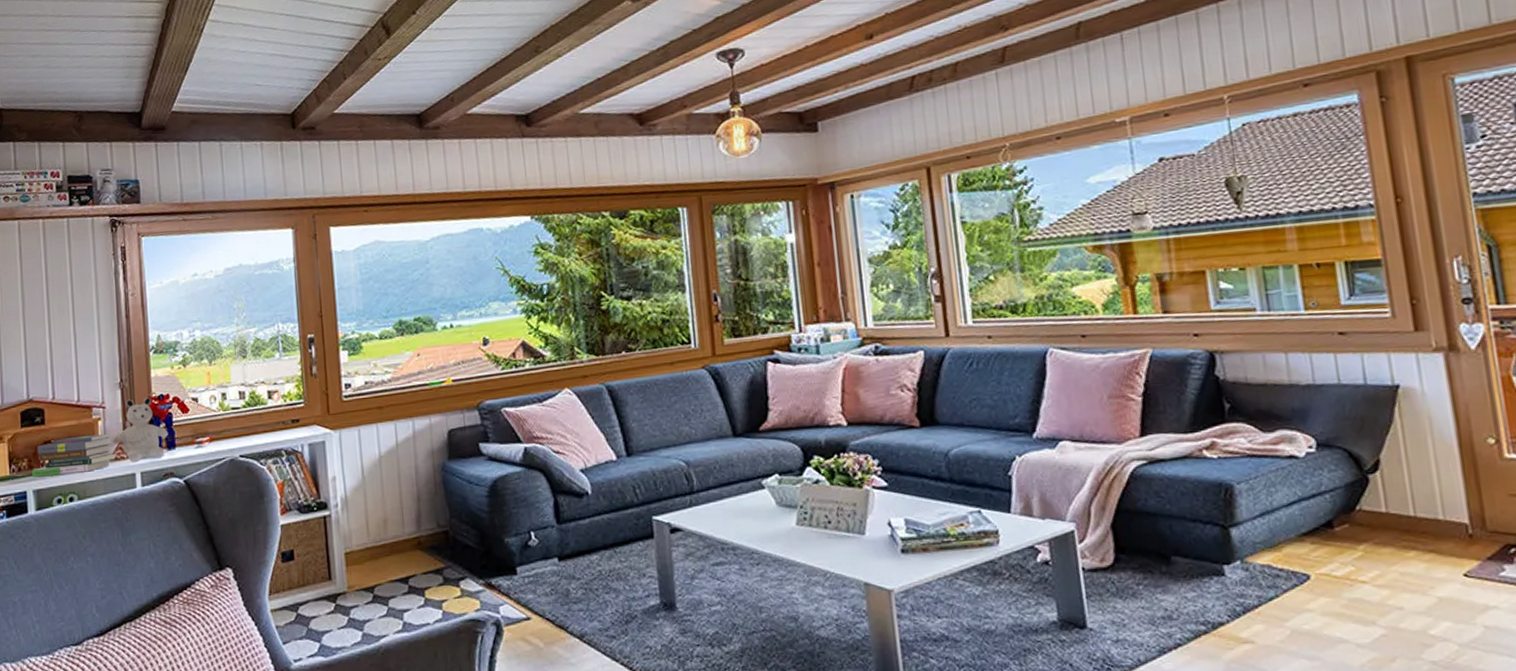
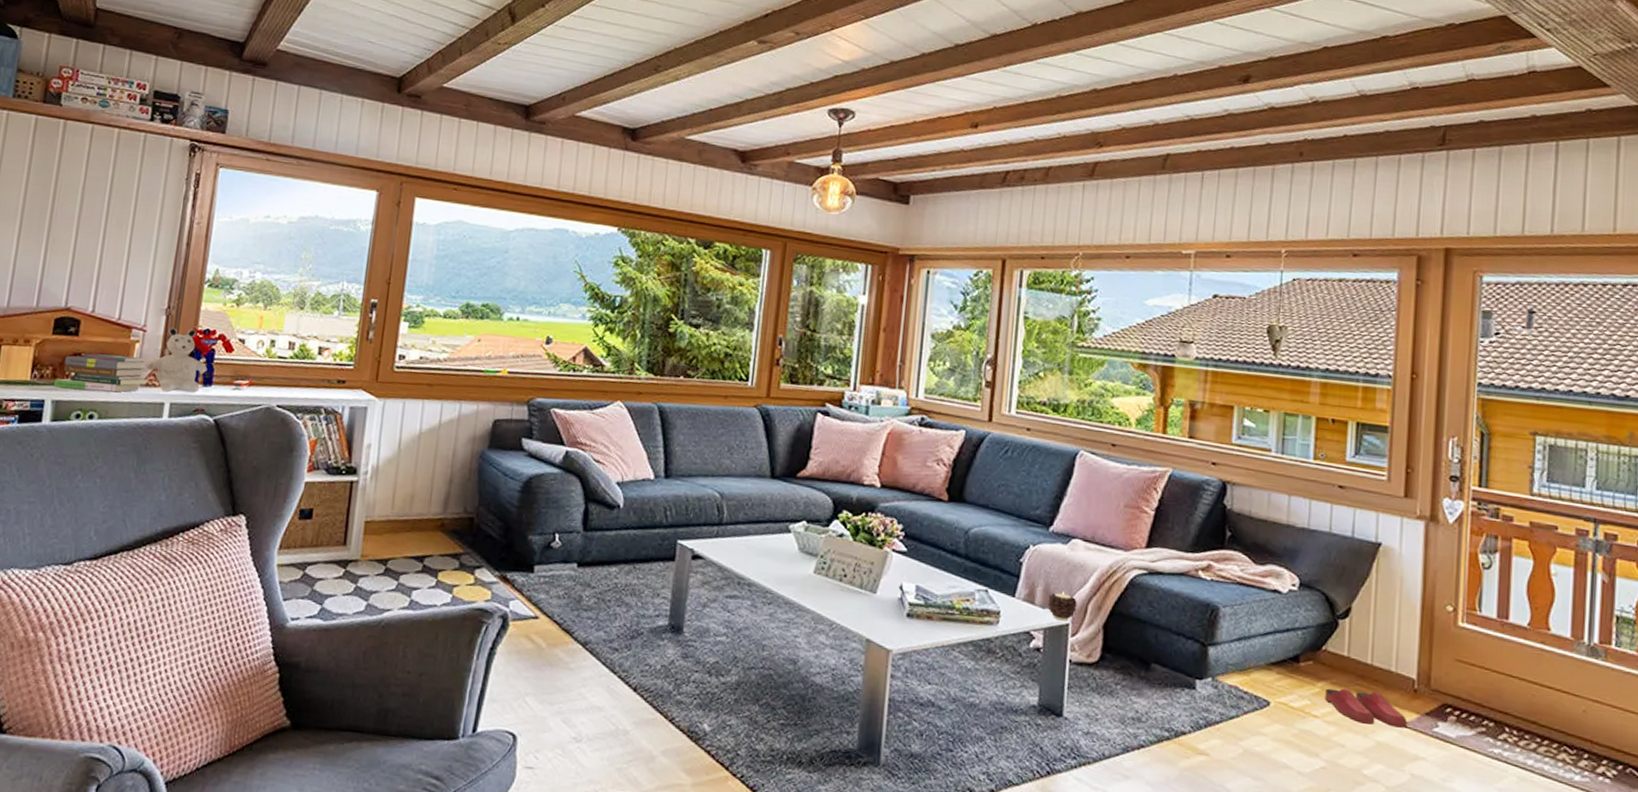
candle: none [1046,497,1079,529] -> present [1048,590,1077,621]
slippers: none [1369,545,1469,581] -> present [1325,688,1408,728]

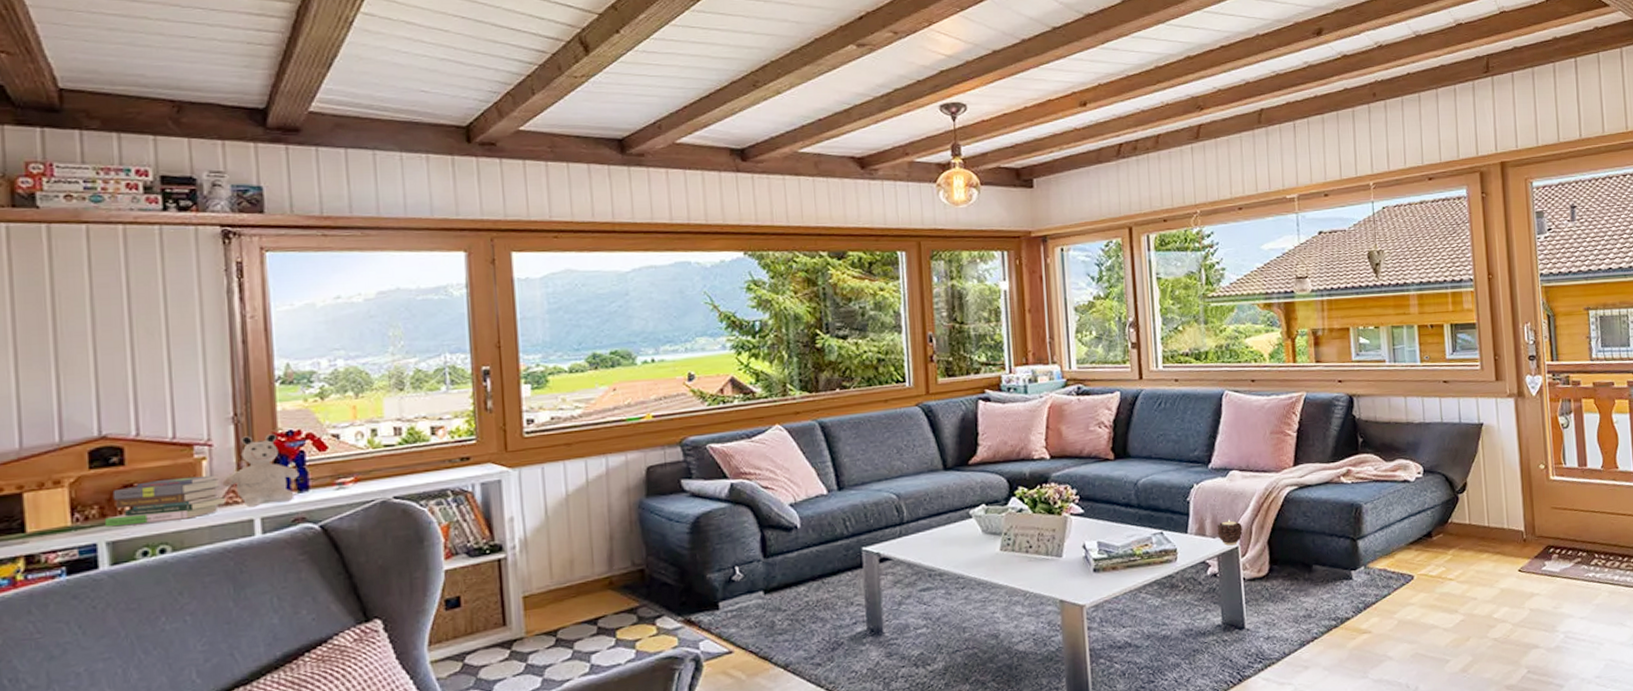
slippers: present [1325,688,1408,728] -> none [1456,548,1522,577]

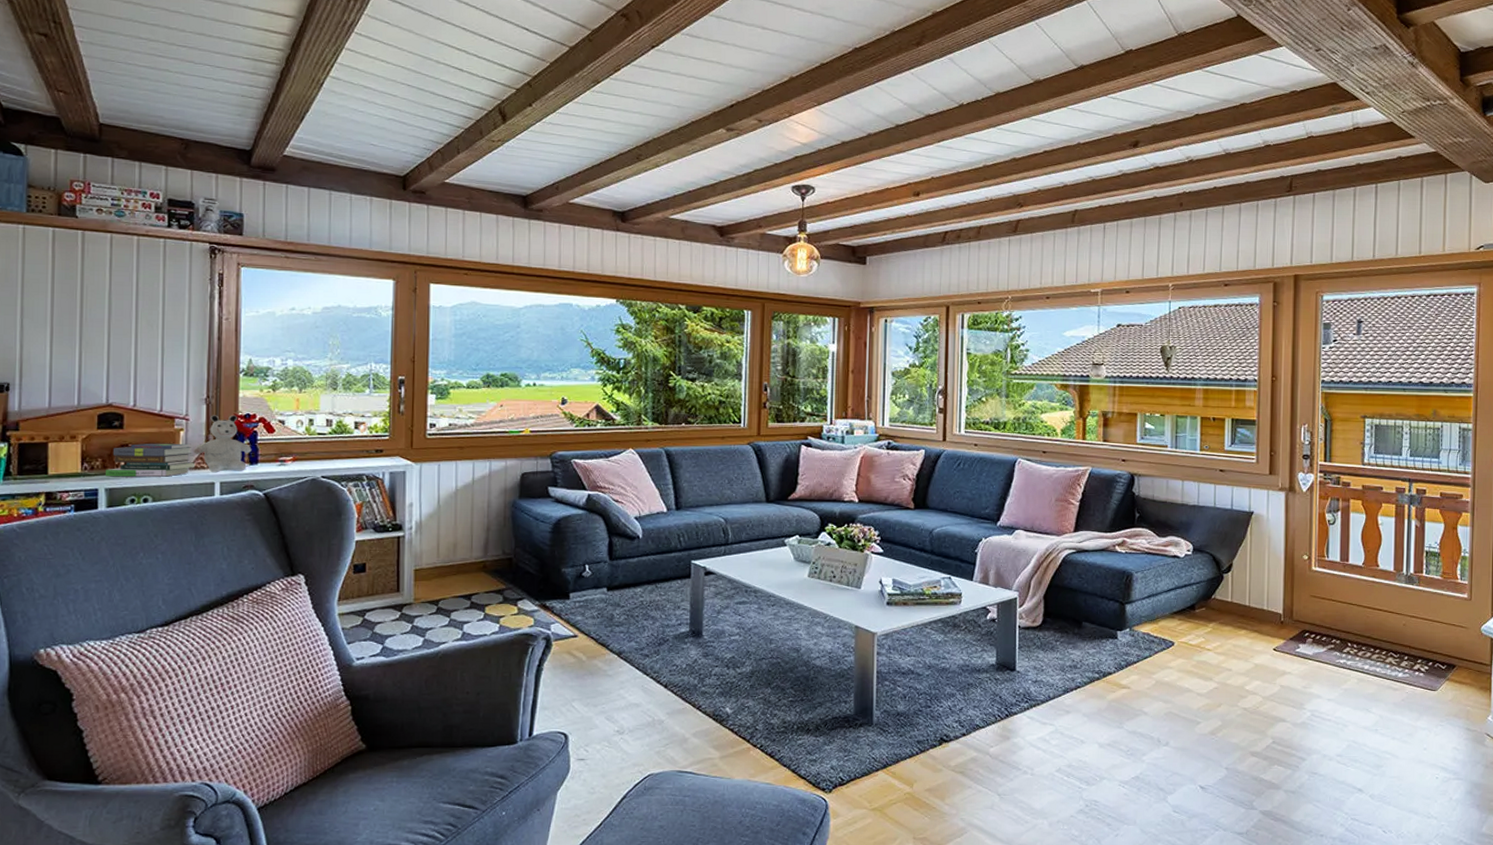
candle: present [1217,518,1243,546] -> none [999,572,1022,596]

